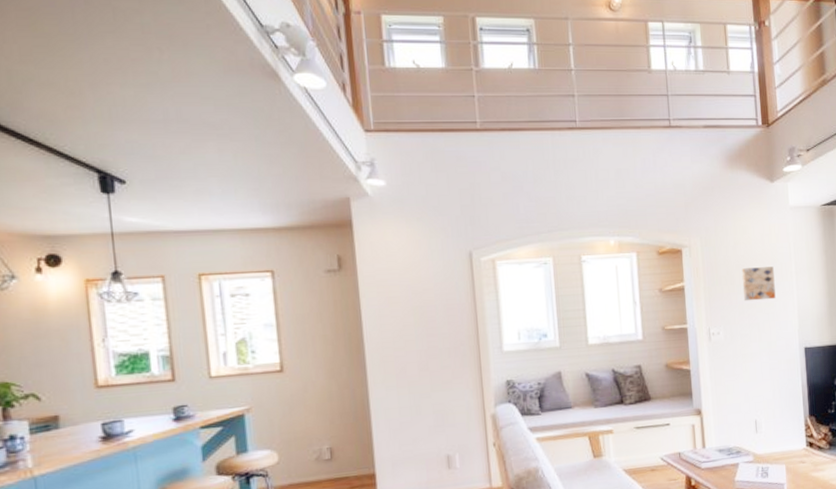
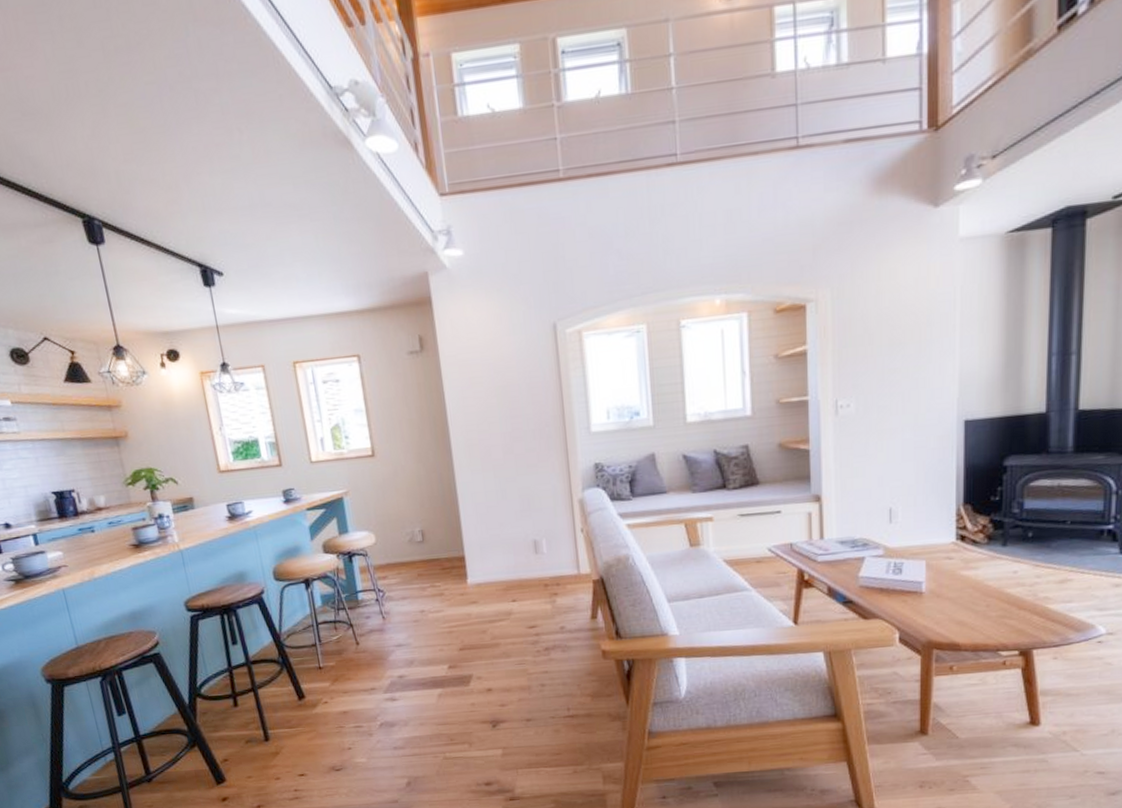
wall art: present [741,266,776,302] -> none [884,319,930,365]

